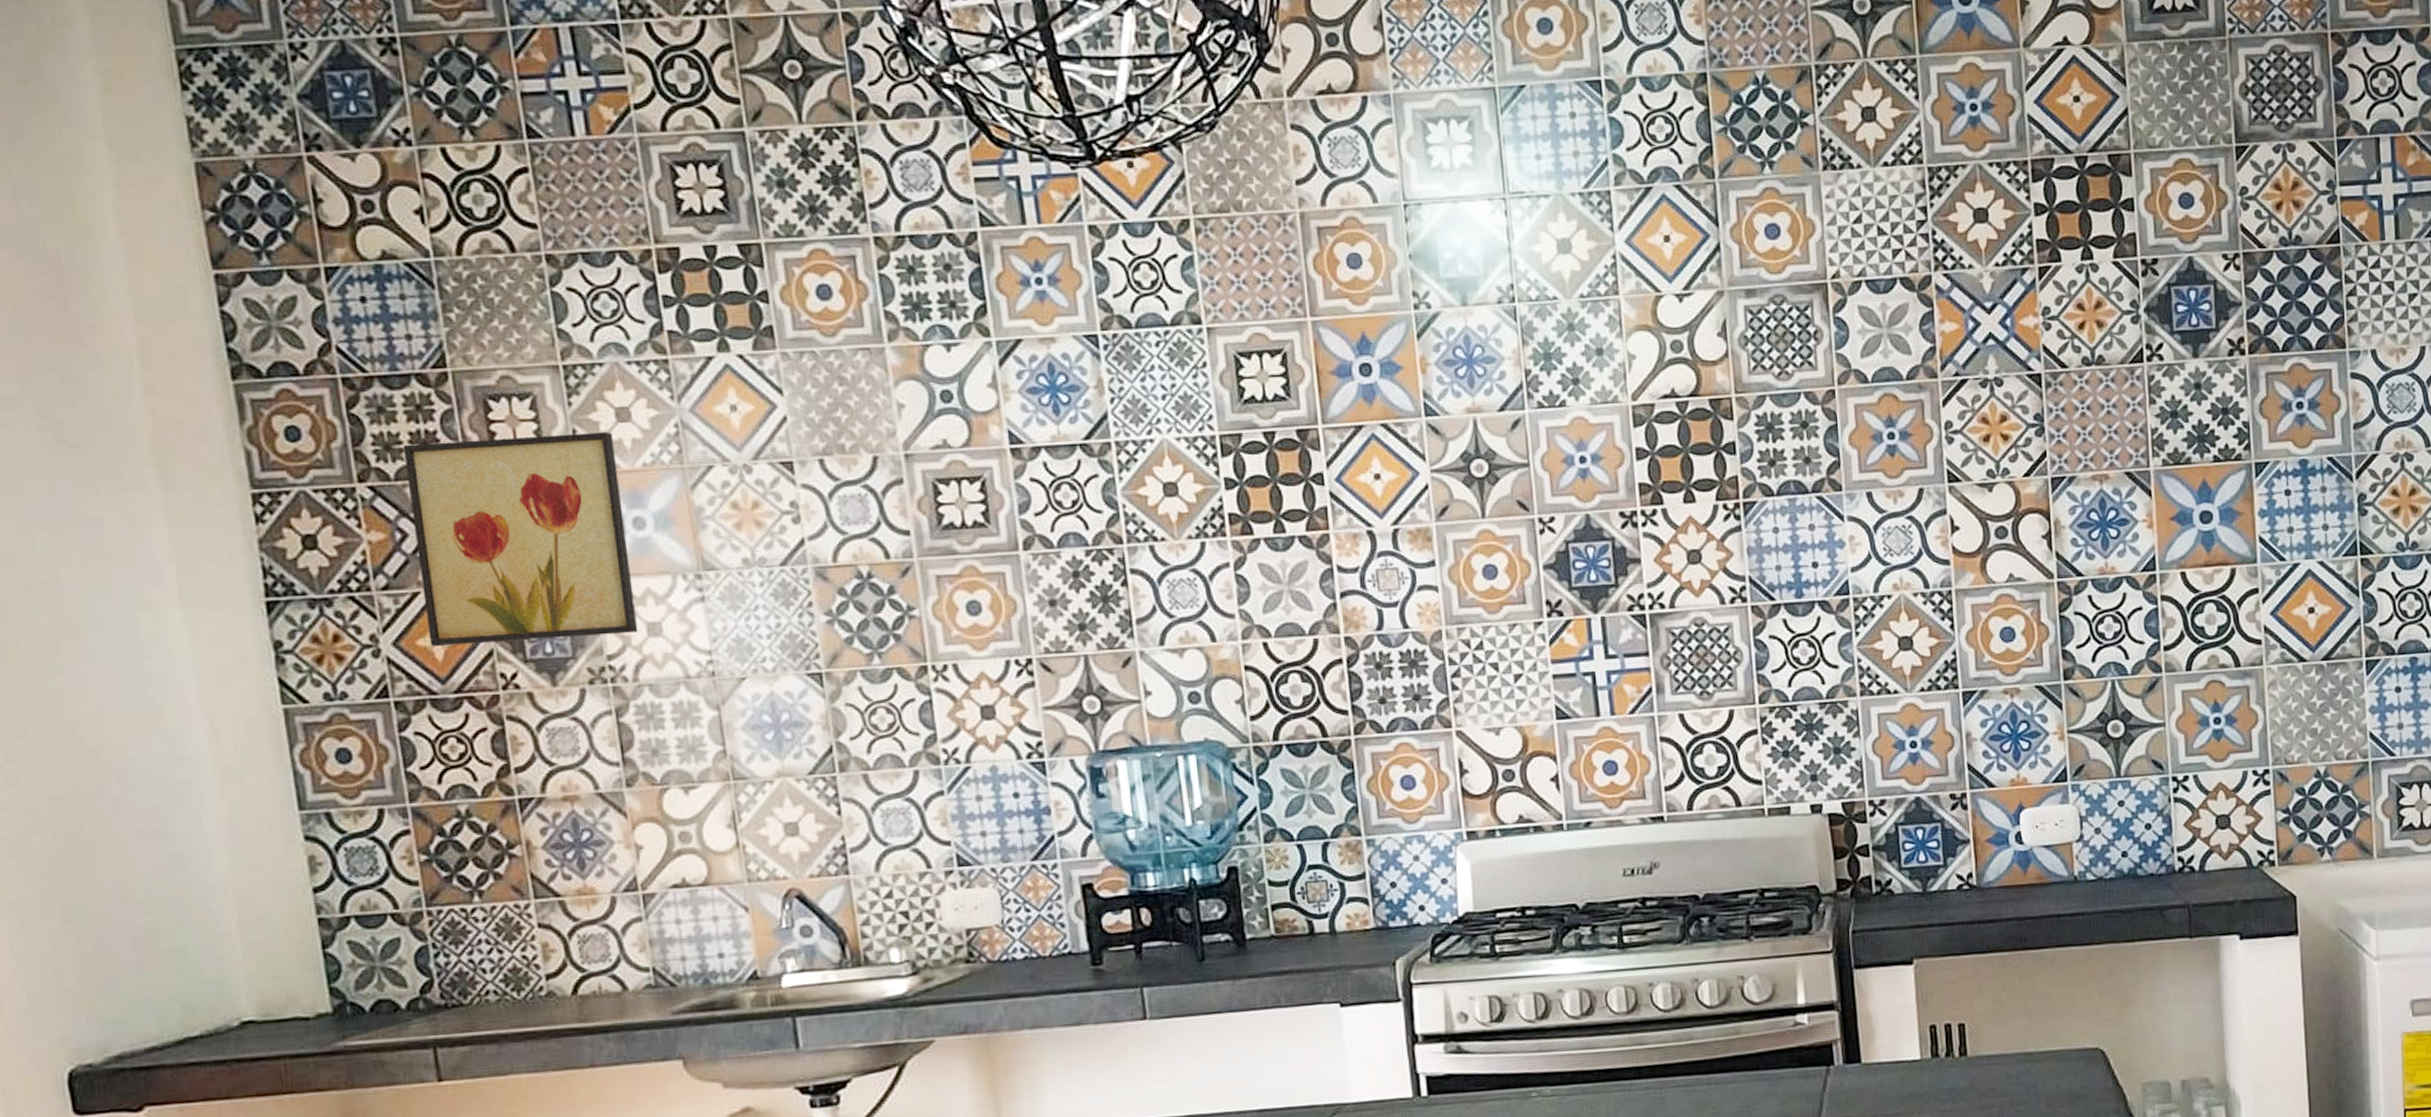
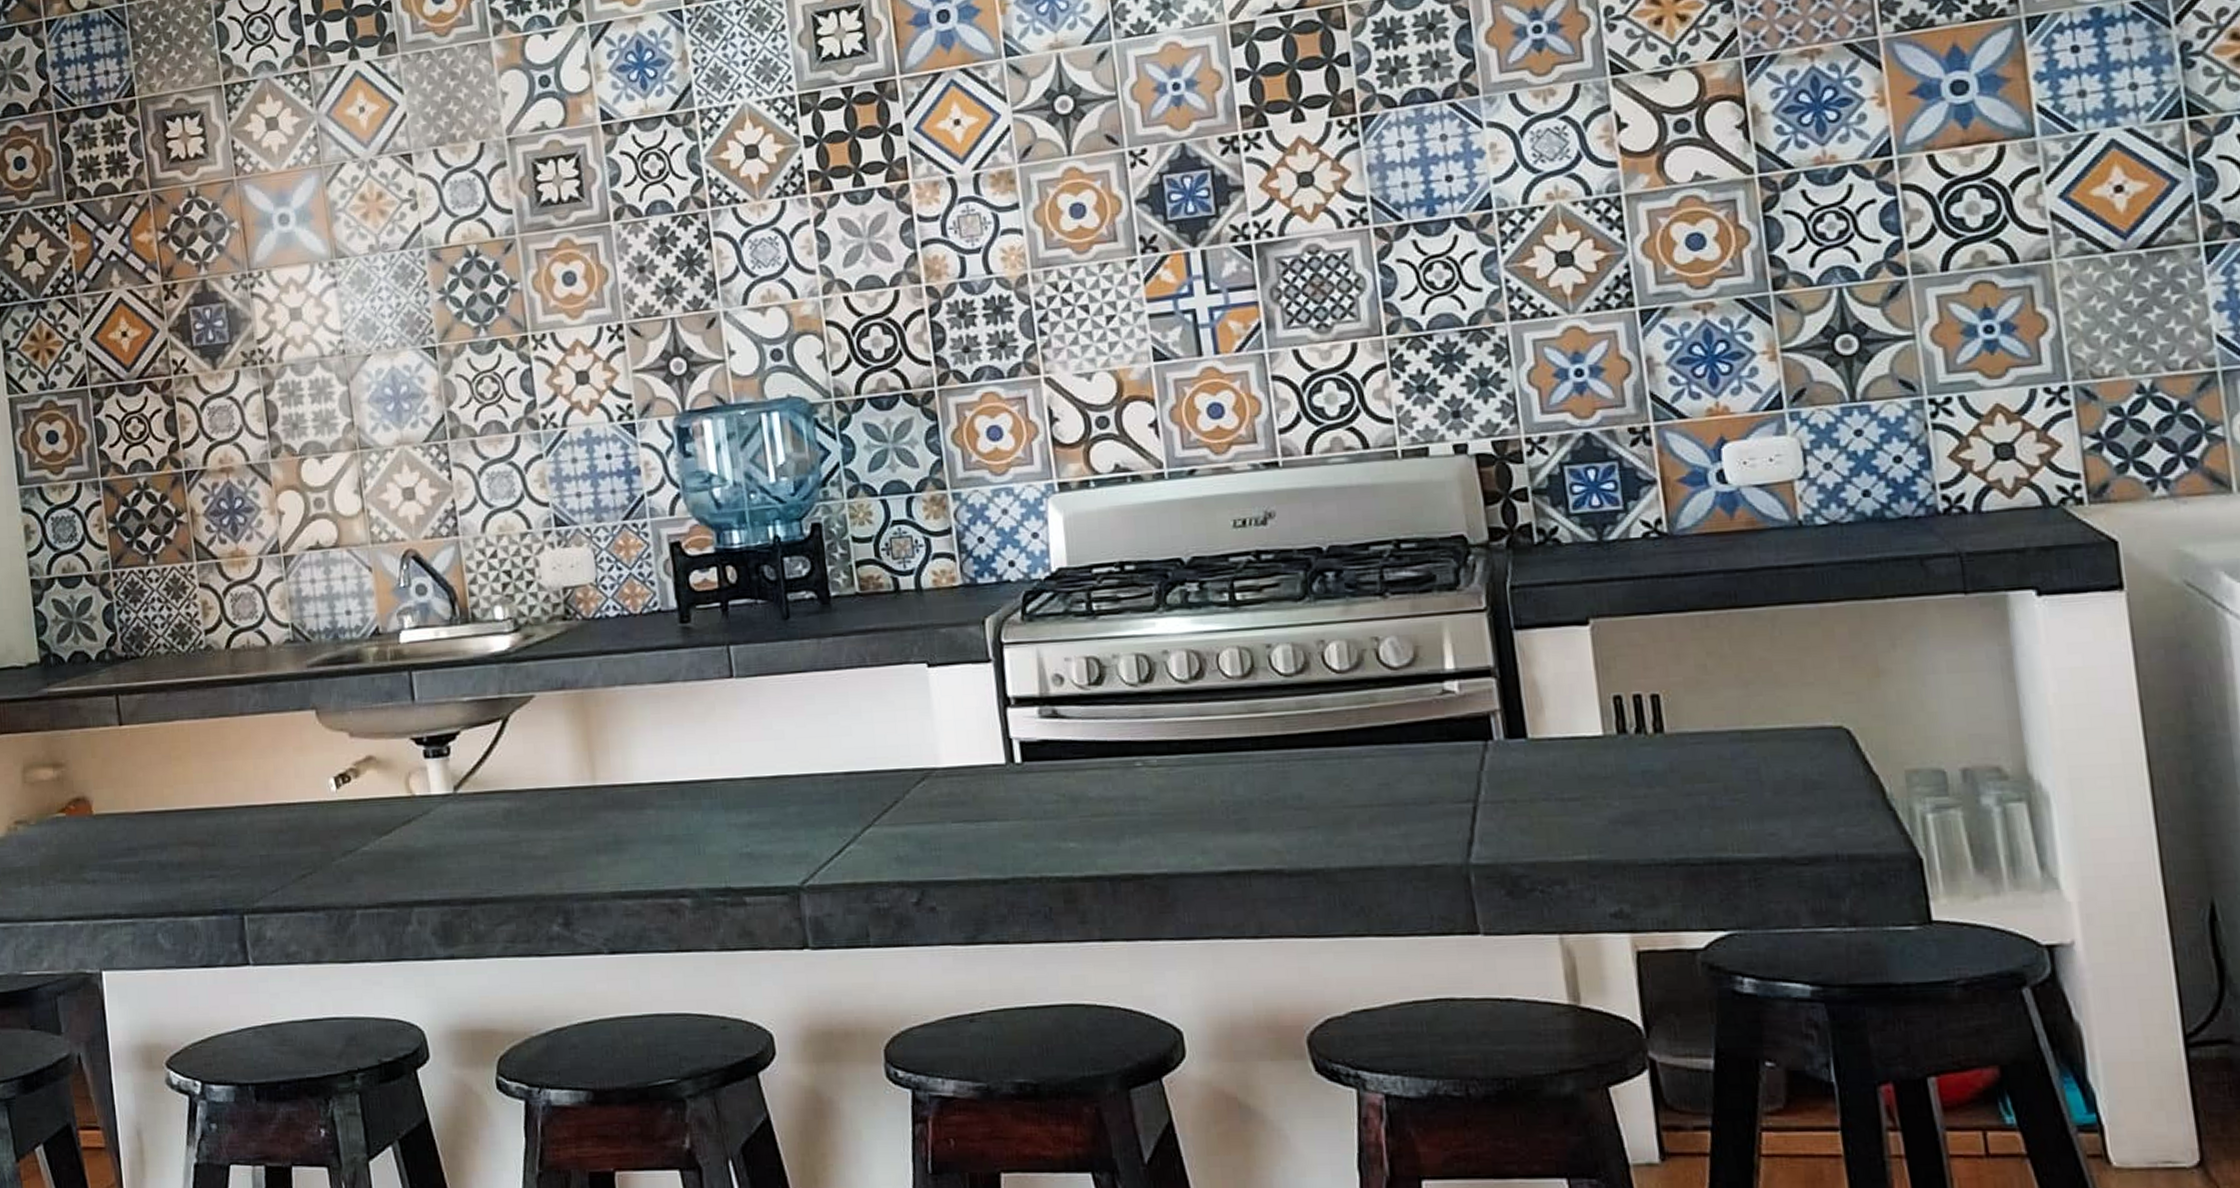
wall art: present [402,431,639,647] -> none [100,140,283,339]

